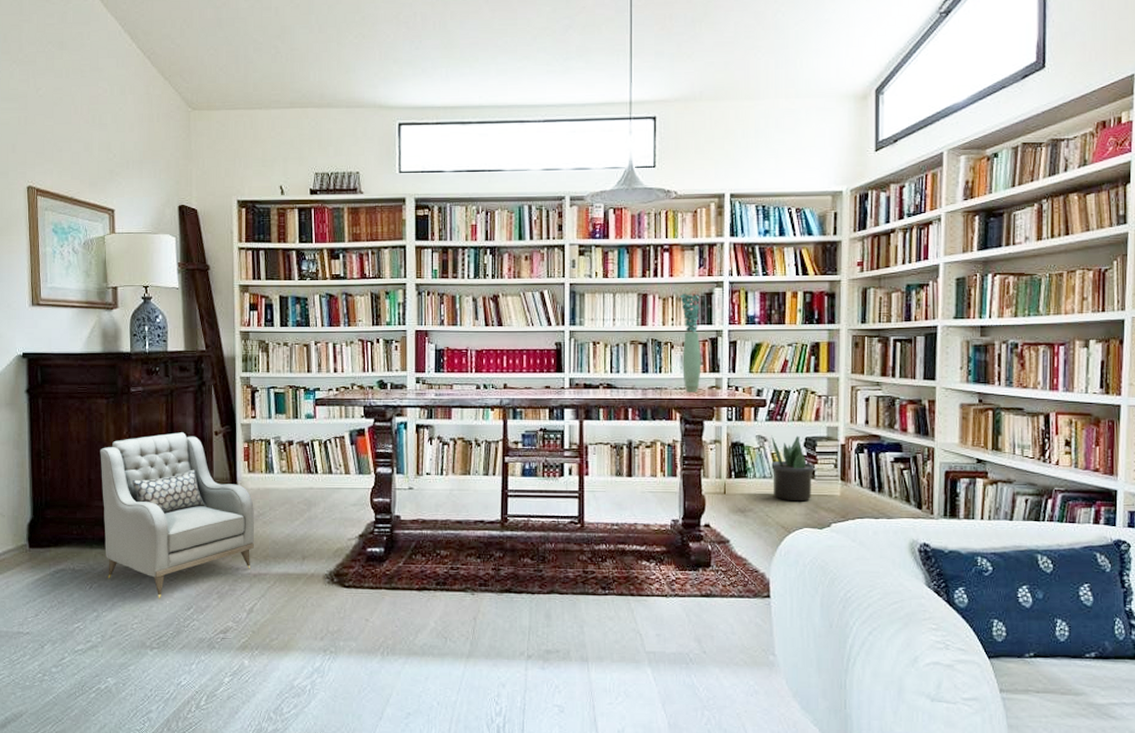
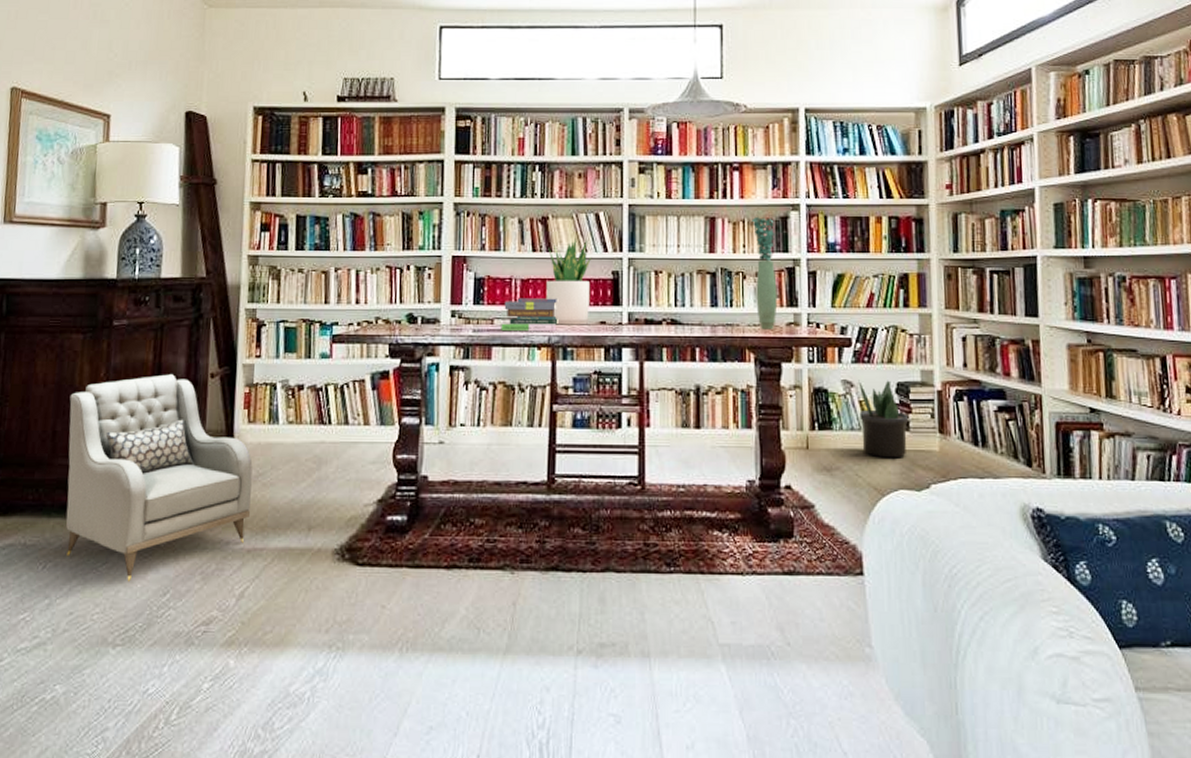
books: none [459,366,509,395] -> present [501,298,559,332]
planter: none [498,314,537,390] -> present [546,238,591,325]

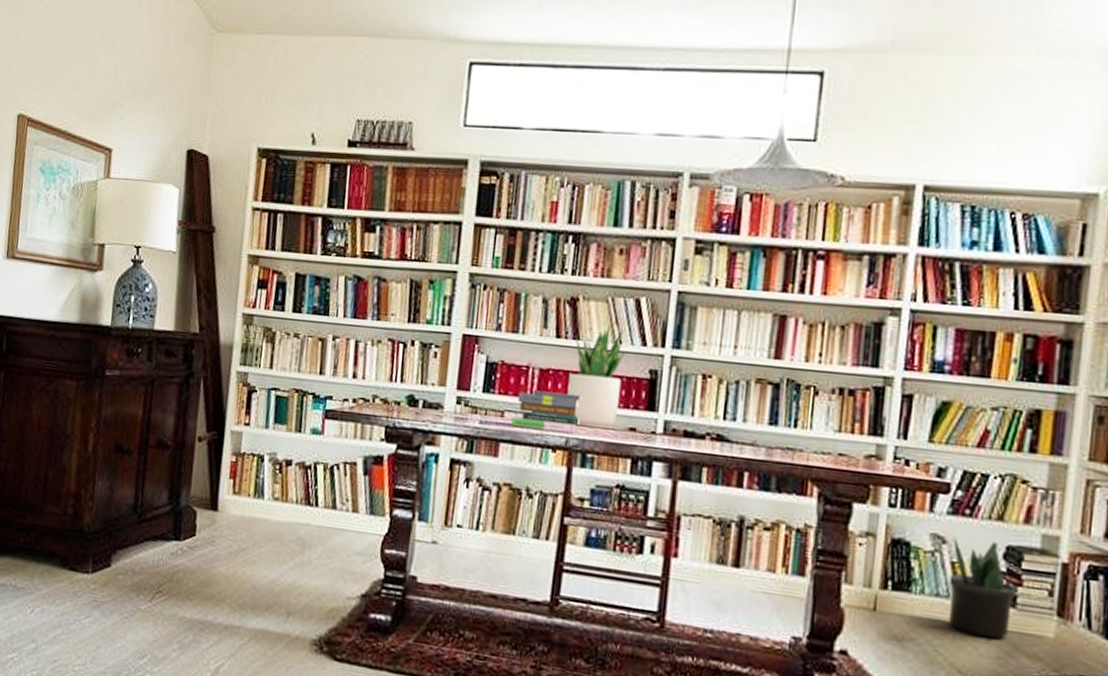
armchair: present [66,374,253,582] -> none [53,432,235,640]
vase: present [752,213,778,330] -> none [827,315,864,461]

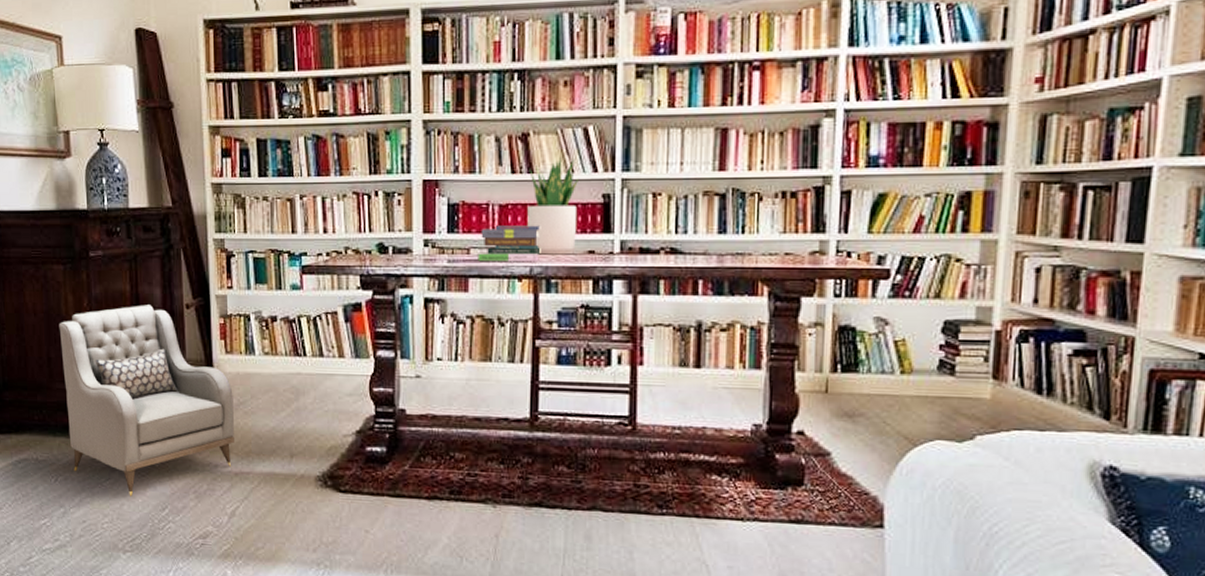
armchair: none [53,432,235,640] -> present [59,305,234,497]
planter: present [948,536,1017,639] -> none [893,317,956,406]

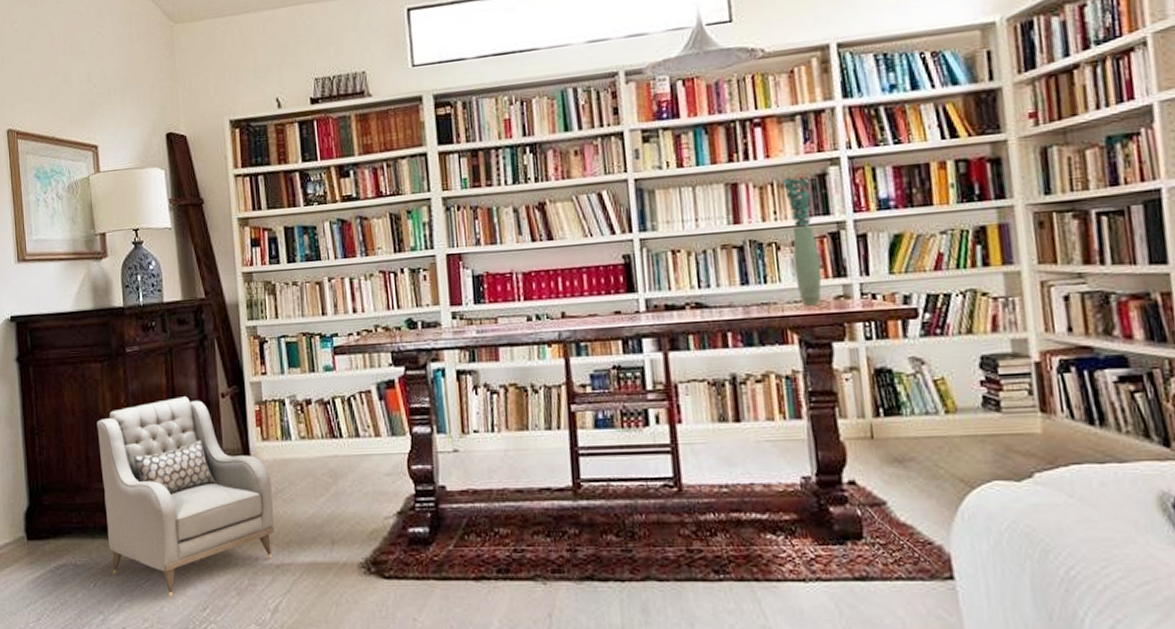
books: present [478,225,541,262] -> none [506,290,568,331]
planter: present [527,157,578,255] -> none [549,223,601,319]
vase: none [773,122,802,259] -> present [782,173,822,306]

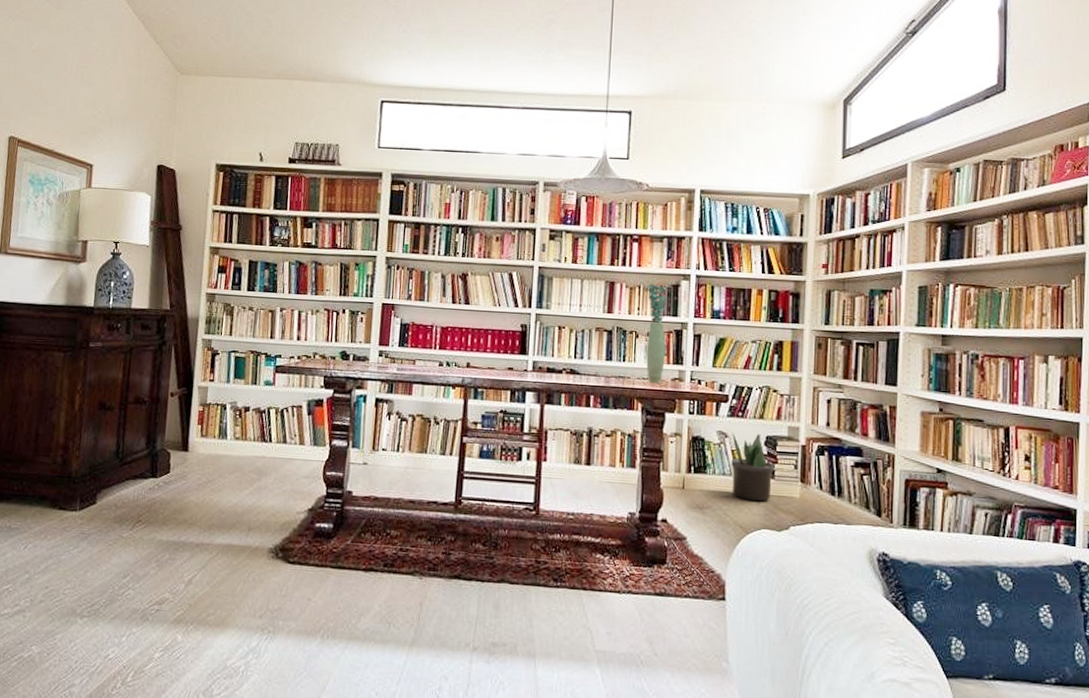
armchair: present [96,396,274,598] -> none [44,391,204,564]
planter: none [930,354,999,445] -> present [731,431,775,502]

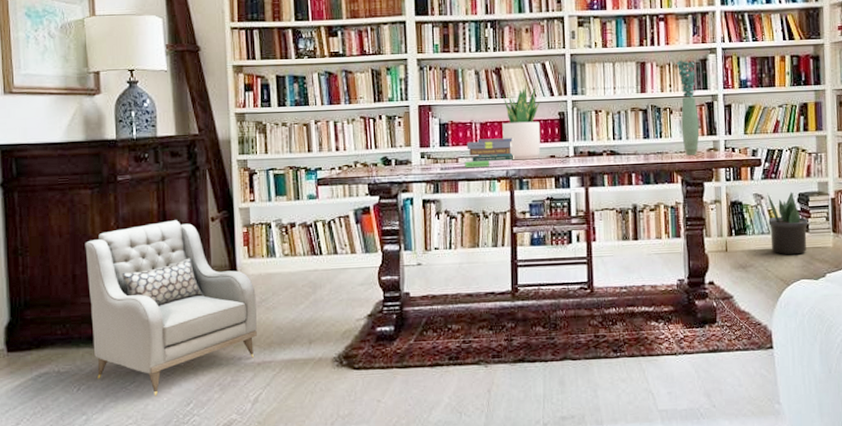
armchair: none [44,391,204,564] -> present [85,220,257,397]
books: none [421,343,473,373] -> present [465,138,514,169]
planter: none [462,294,503,370] -> present [502,86,540,161]

